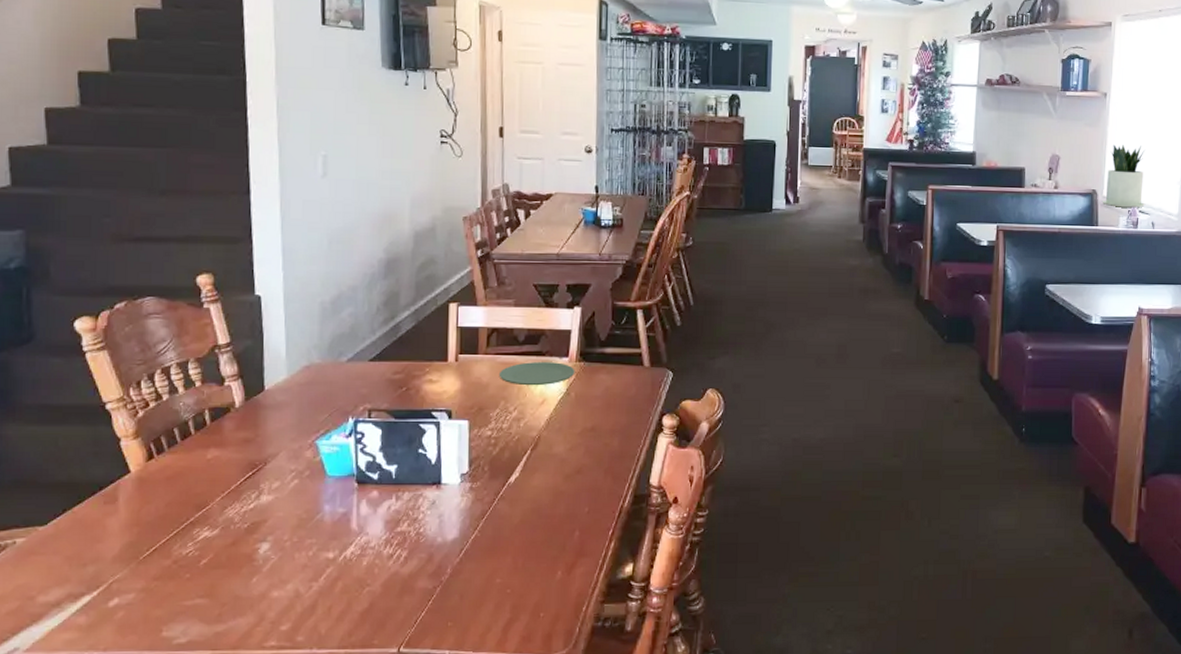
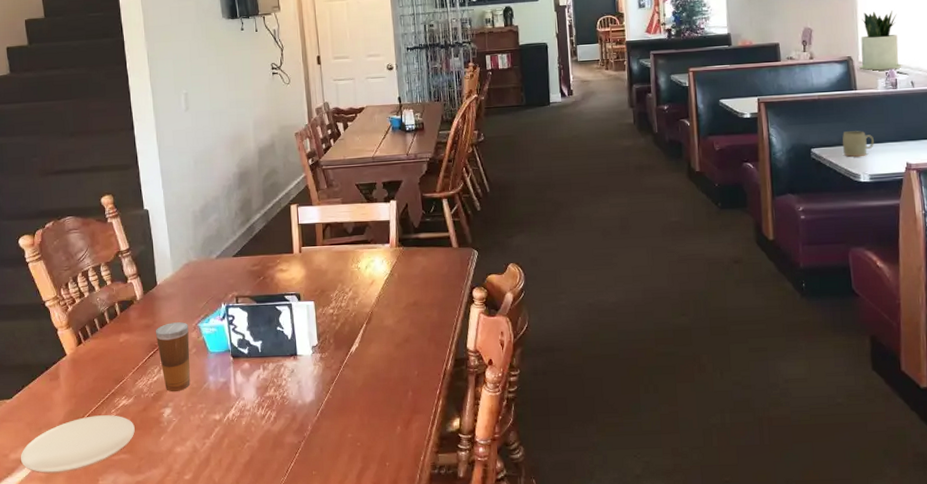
plate: none [52,549,218,622] -> present [20,415,135,474]
beverage cup: none [256,438,302,524] -> present [155,322,191,392]
plate: present [498,361,575,386] -> none [334,248,396,270]
mug: none [1077,269,1109,297] -> present [842,131,874,157]

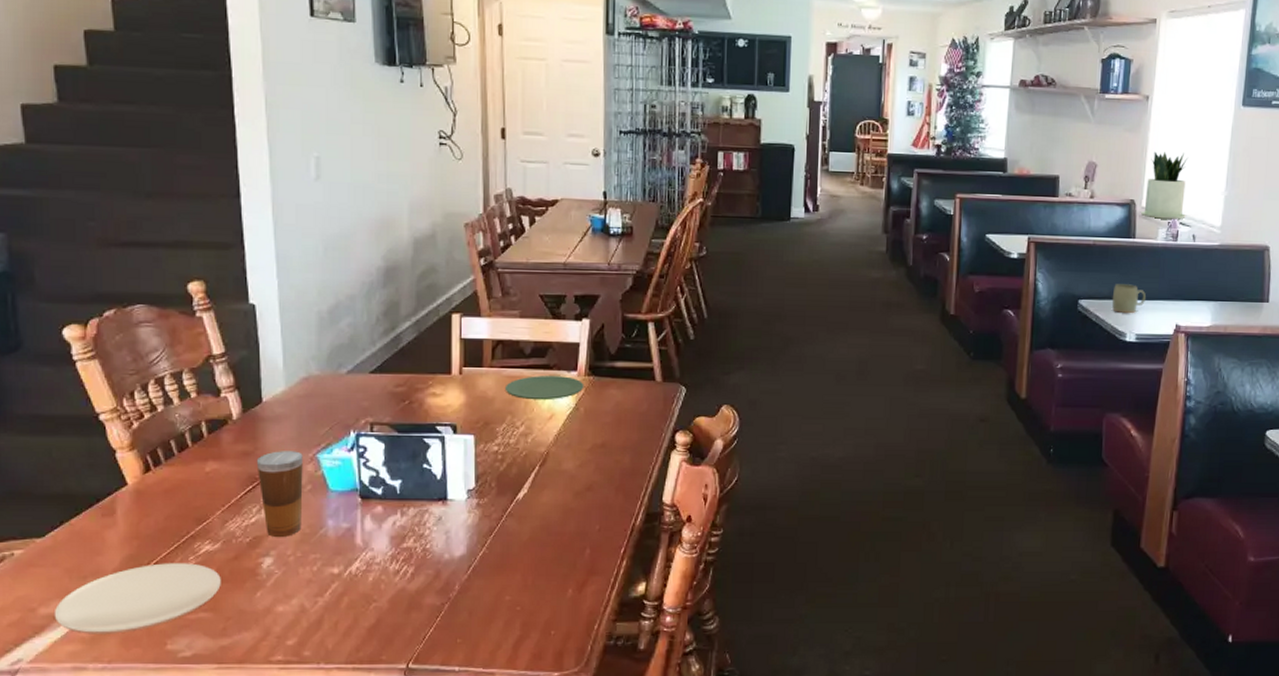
plate: none [334,248,396,270] -> present [504,375,584,400]

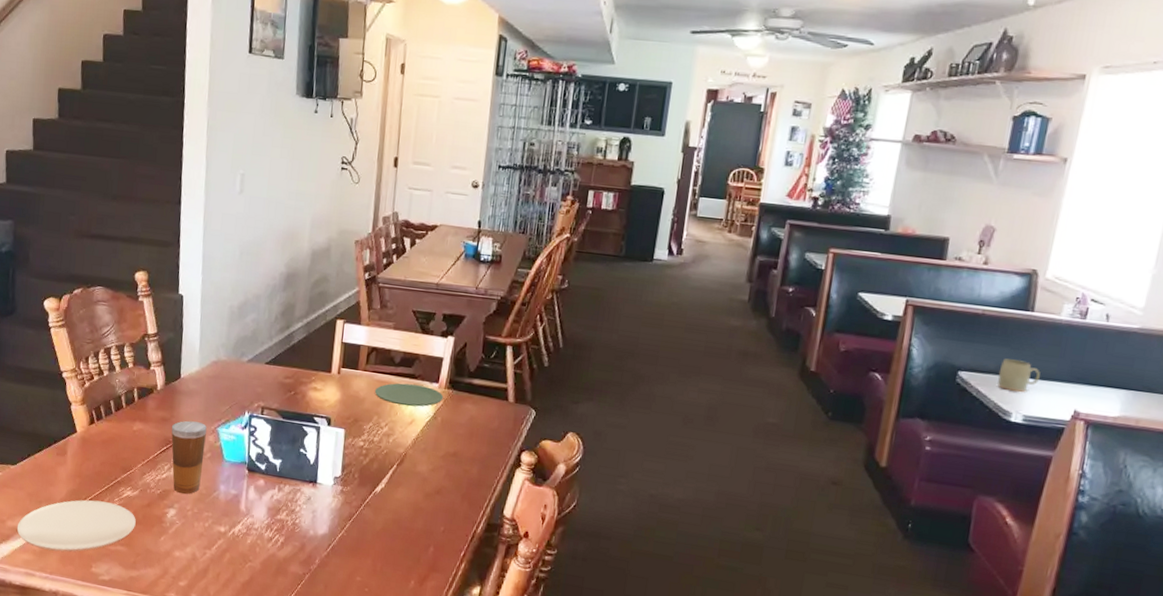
planter: present [1140,151,1189,220] -> none [1042,219,1110,296]

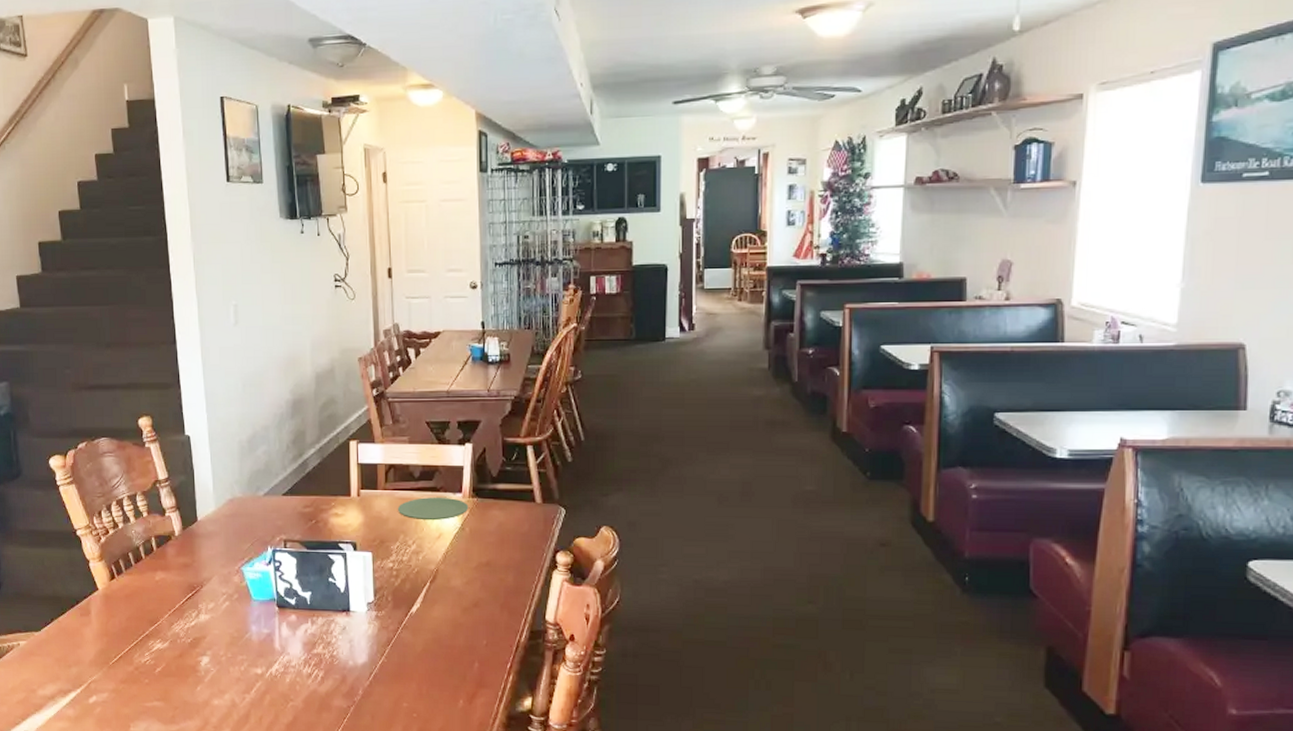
plate: present [16,499,136,552] -> none [48,657,170,715]
beverage cup: present [171,420,207,495] -> none [194,563,232,640]
mug: present [997,358,1040,392] -> none [1036,394,1080,426]

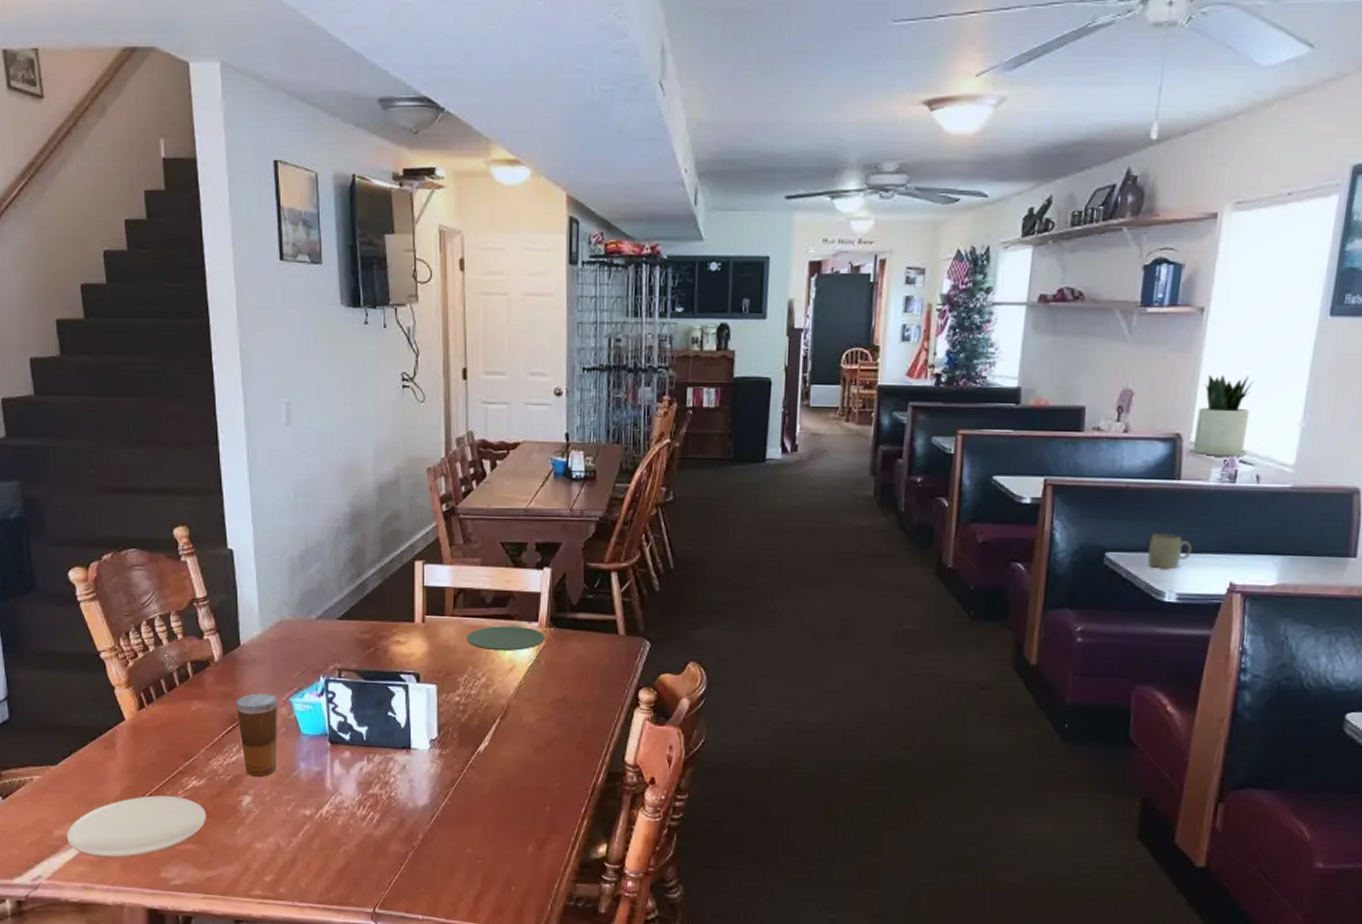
plate: none [48,657,170,715] -> present [66,795,206,859]
beverage cup: none [194,563,232,640] -> present [235,693,278,778]
mug: none [1036,394,1080,426] -> present [1147,534,1192,568]
planter: none [1069,242,1131,319] -> present [1187,375,1254,457]

